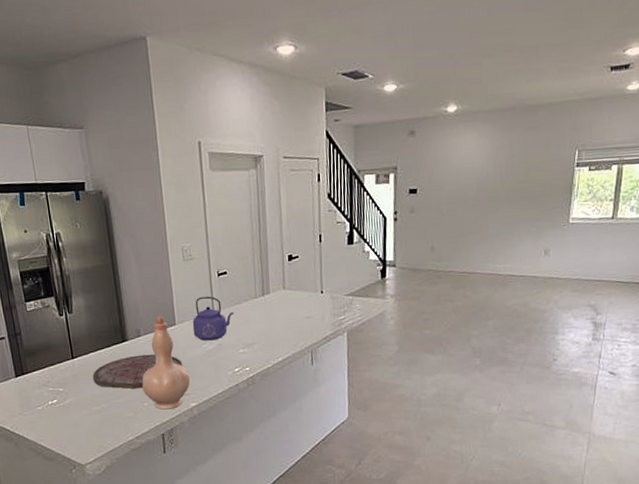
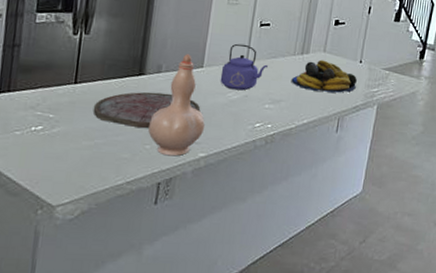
fruit bowl: none [258,297,322,329] -> present [291,59,357,93]

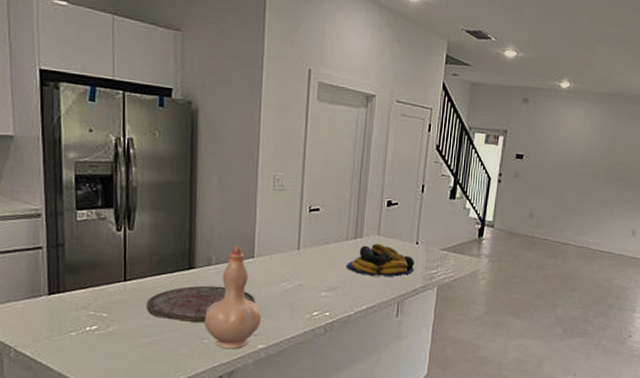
kettle: present [220,43,268,91] -> none [272,231,321,279]

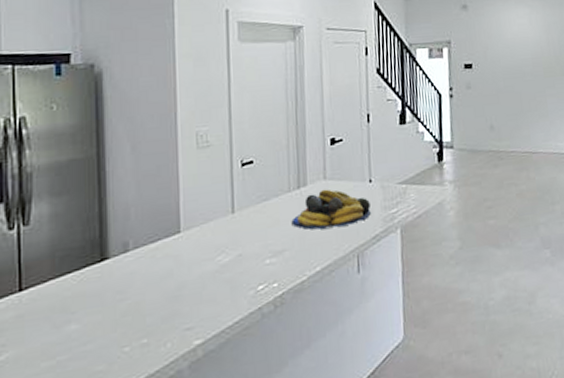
cutting board: present [146,285,254,322] -> none [48,274,185,331]
vase: present [204,245,261,349] -> none [124,220,195,355]

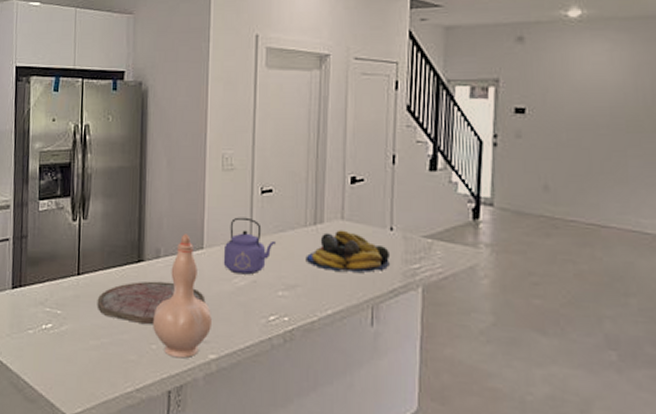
cutting board: none [48,274,185,331] -> present [97,281,204,324]
vase: none [124,220,195,355] -> present [153,234,211,359]
kettle: none [203,192,260,252] -> present [223,217,276,275]

